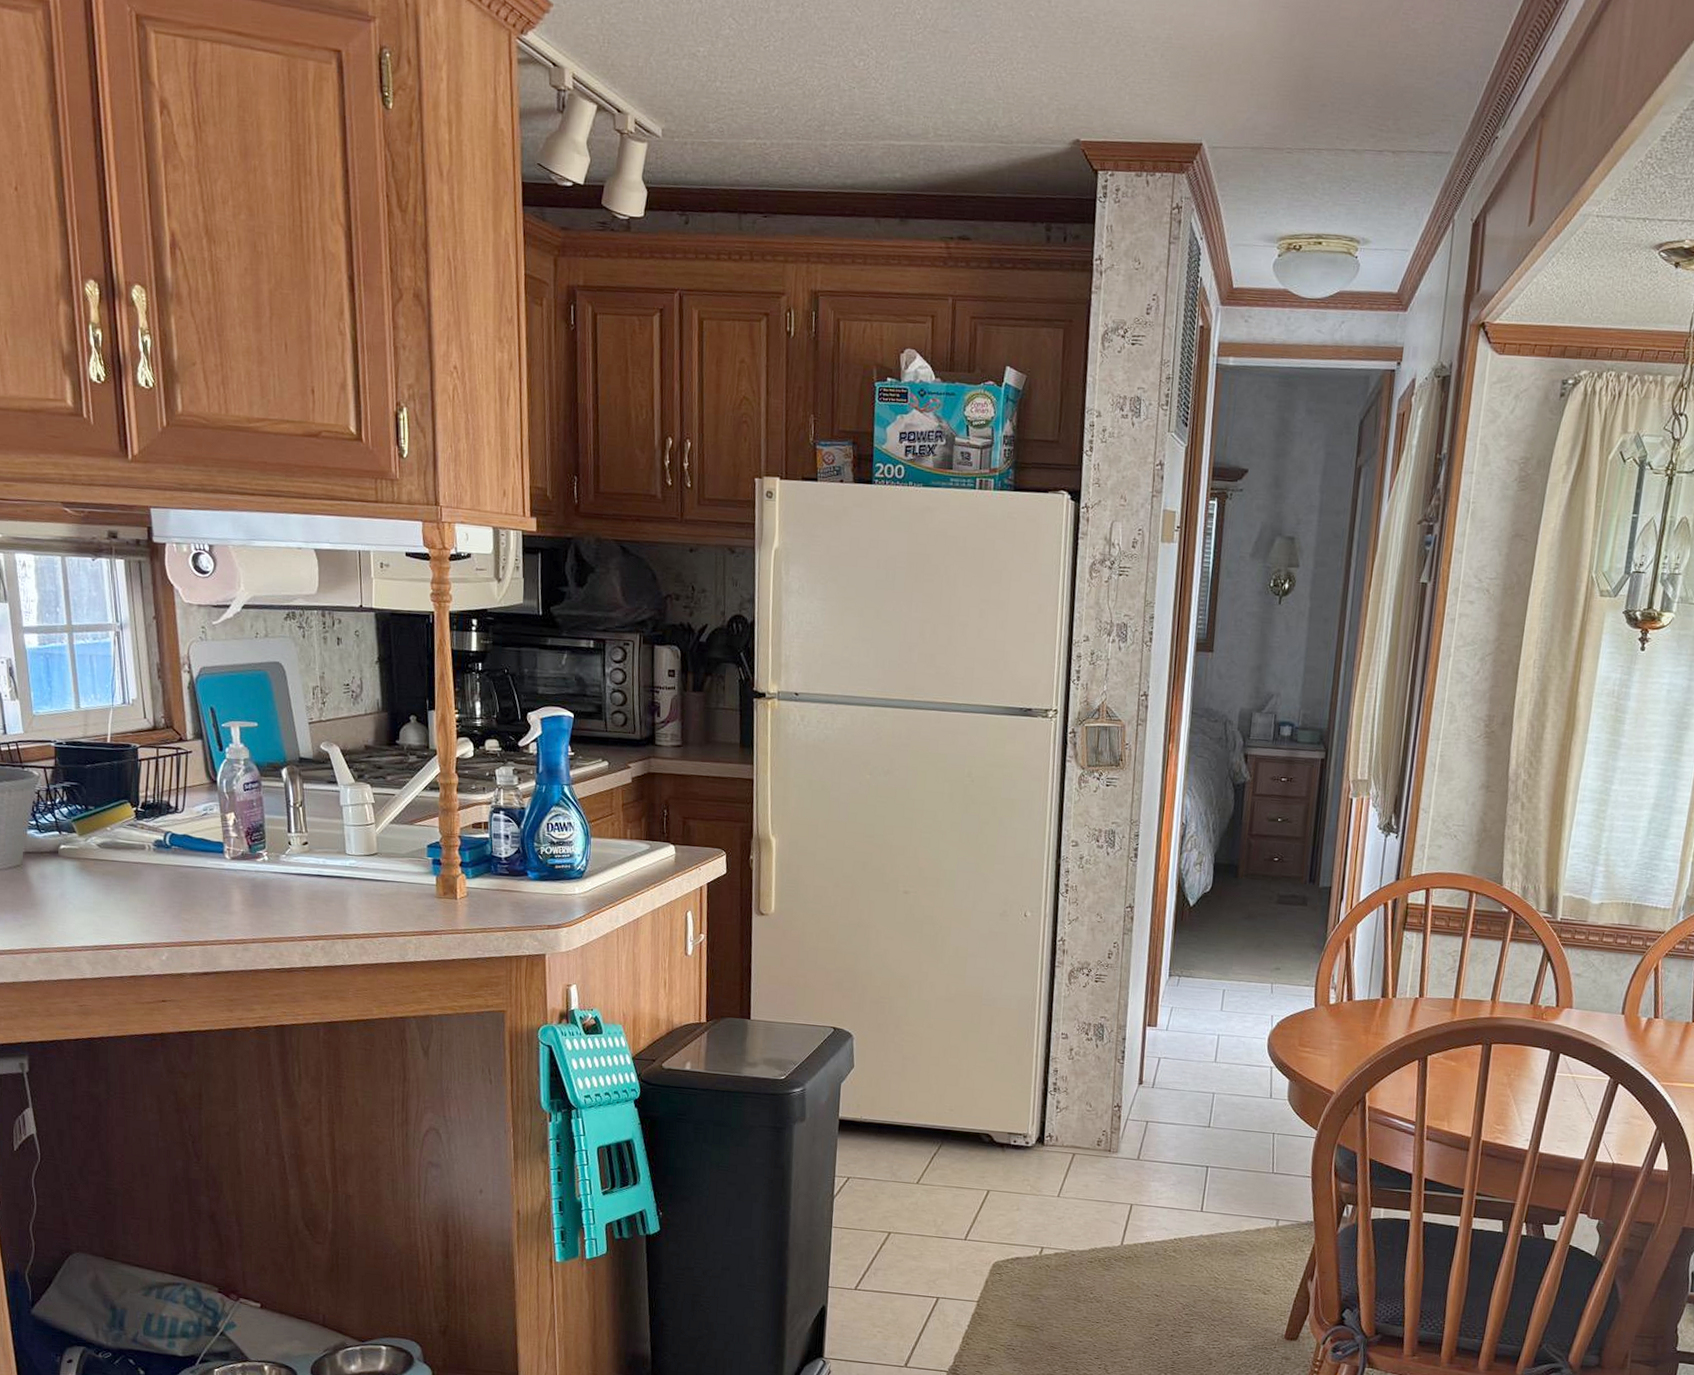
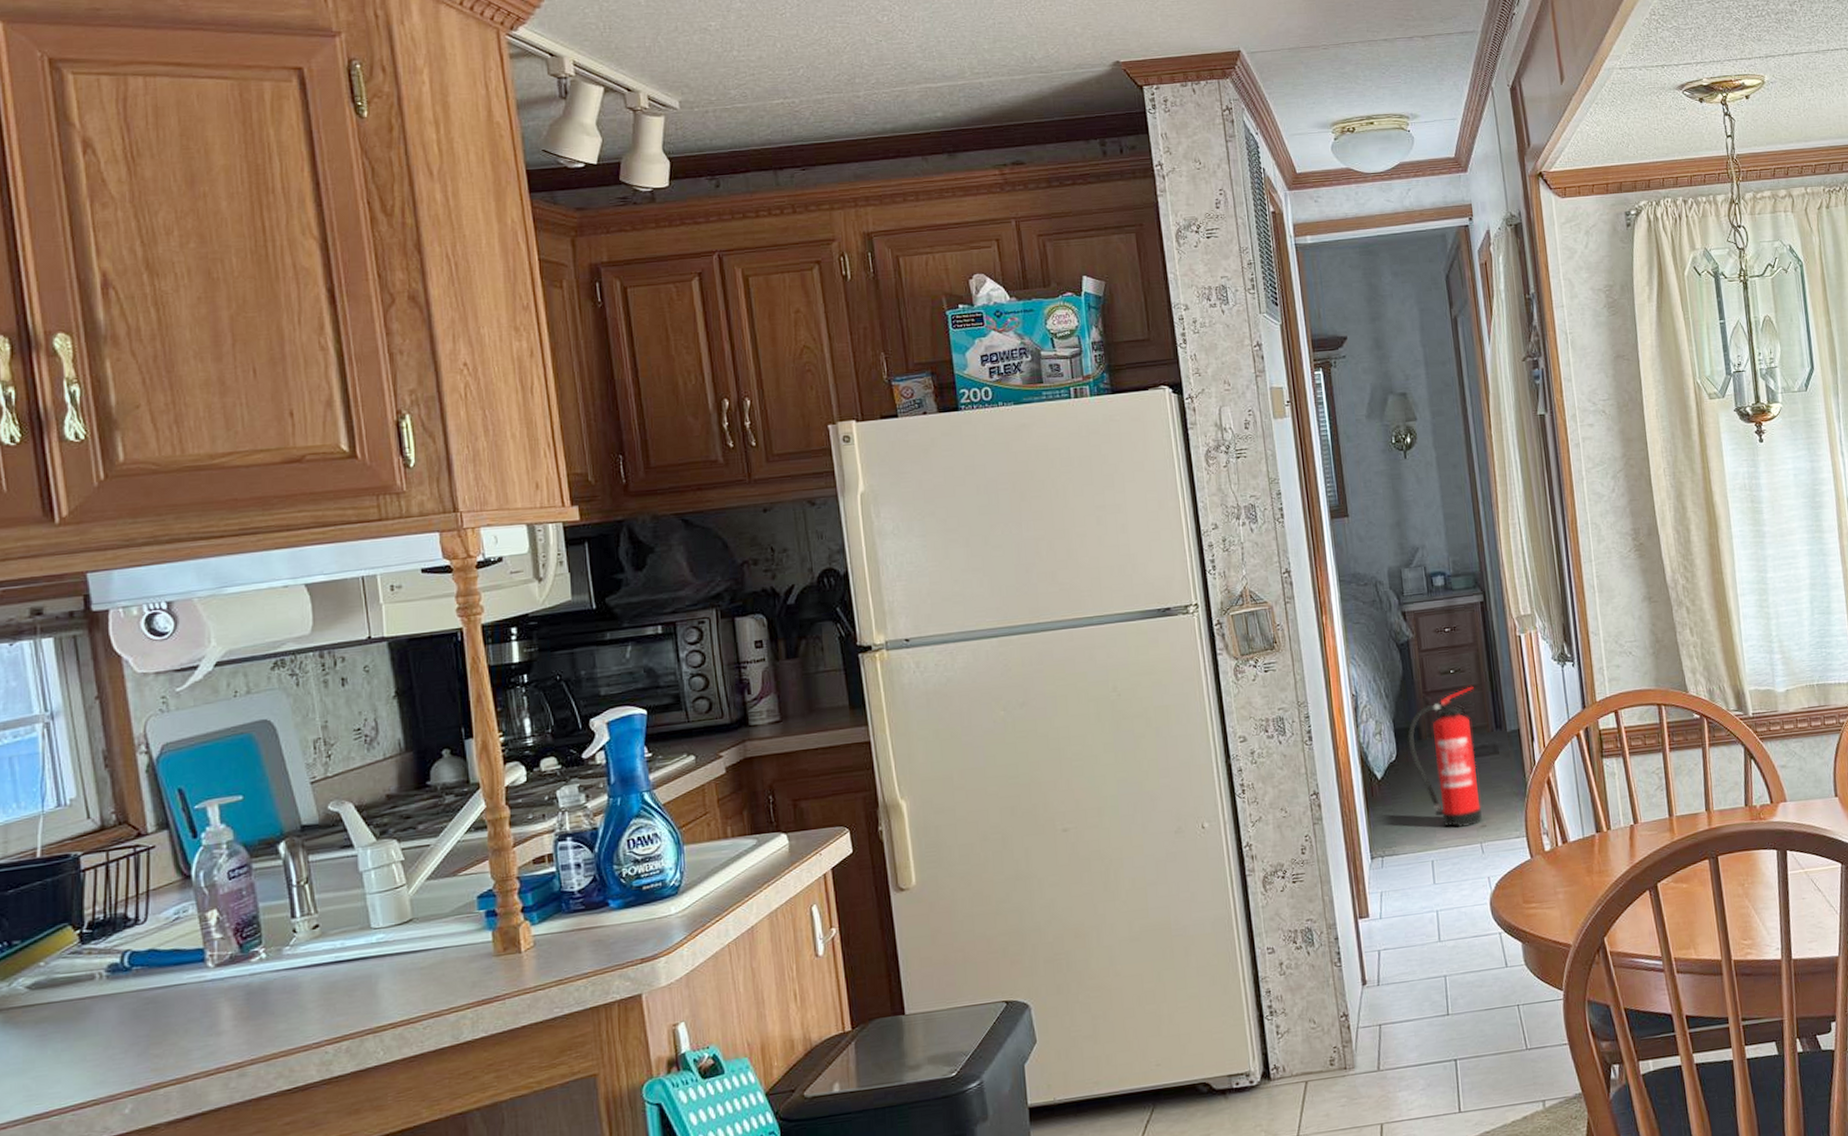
fire extinguisher: none [1224,837,1297,966] -> present [1407,686,1482,828]

